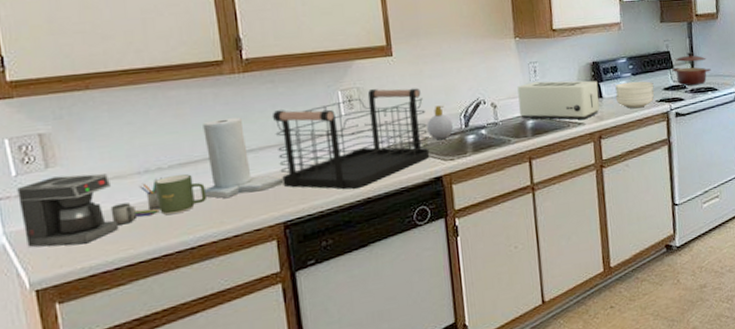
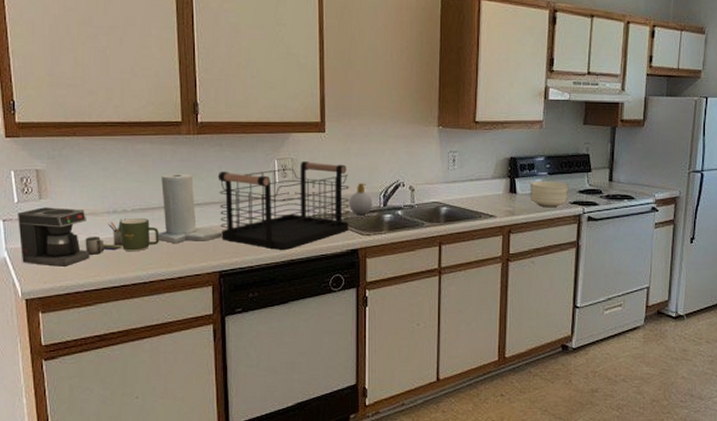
toaster: present [517,80,599,120] -> none [434,171,513,213]
saucepan: present [672,52,711,86] -> none [589,158,630,192]

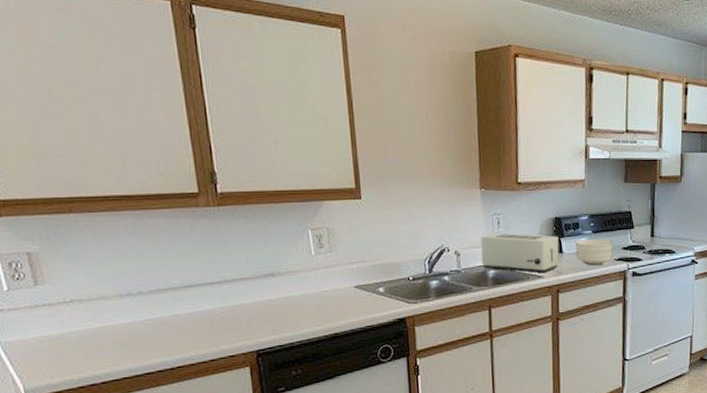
coffee maker: present [18,207,126,267] -> none [9,293,143,358]
mug: present [119,219,159,252] -> none [135,300,184,337]
paper towel: present [158,173,223,244] -> none [180,248,257,325]
dish rack: present [217,162,349,250] -> none [245,230,395,324]
soap bottle: present [349,183,373,214] -> none [392,250,418,283]
toaster: none [434,171,513,213] -> present [481,233,559,273]

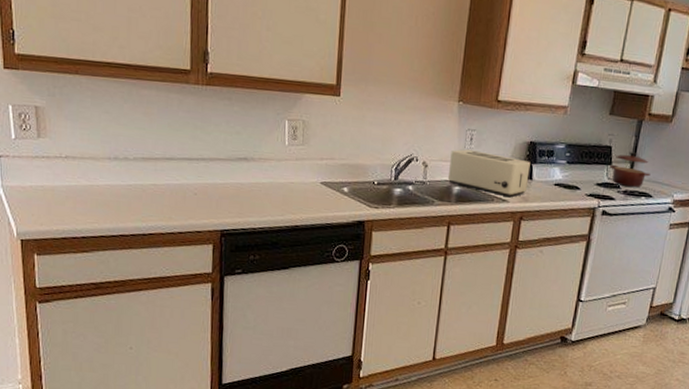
bowl: present [575,239,614,266] -> none [545,168,587,198]
saucepan: none [632,214,671,247] -> present [609,152,651,188]

